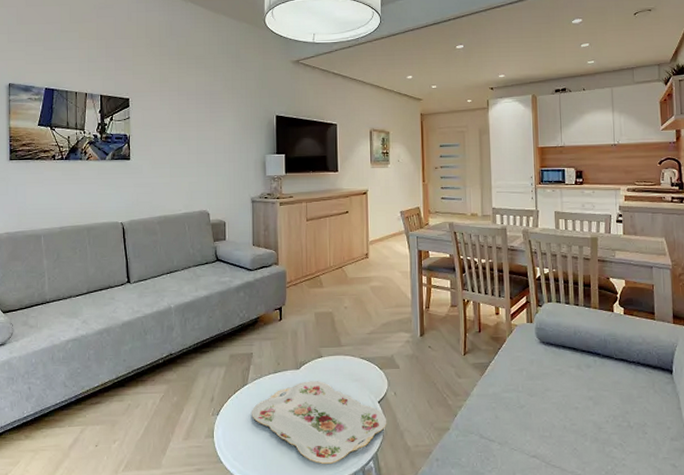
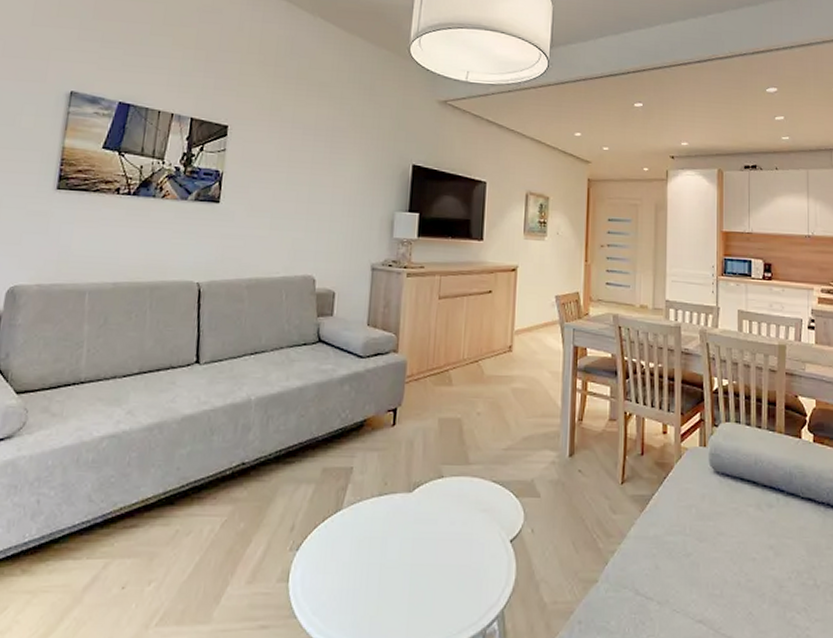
serving tray: present [252,381,387,464] -> none [343,509,520,624]

